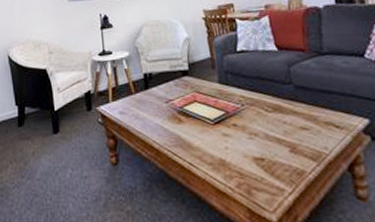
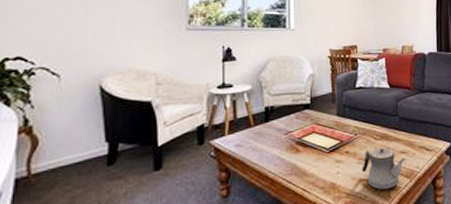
teapot: none [254,122,309,173] -> present [362,147,406,190]

